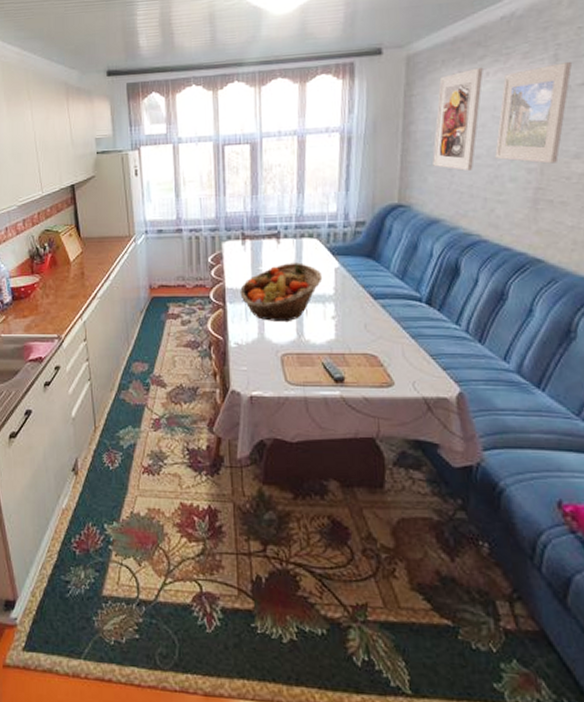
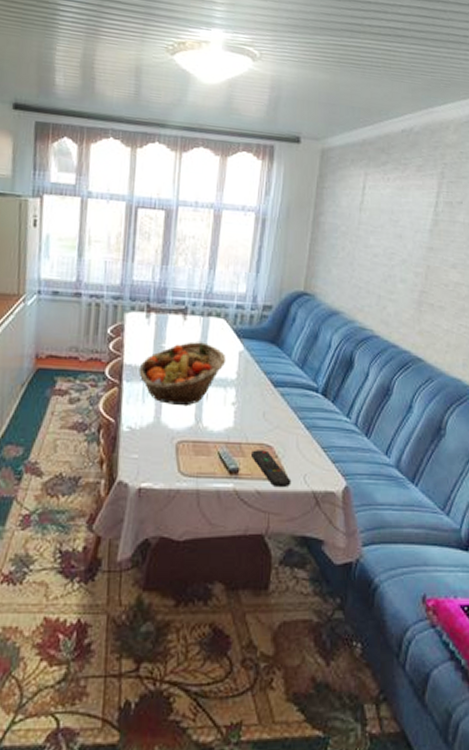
remote control: none [356,359,400,395] -> present [251,450,292,488]
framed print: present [433,67,483,172] -> none [337,171,385,268]
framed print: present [495,61,572,164] -> none [390,180,454,270]

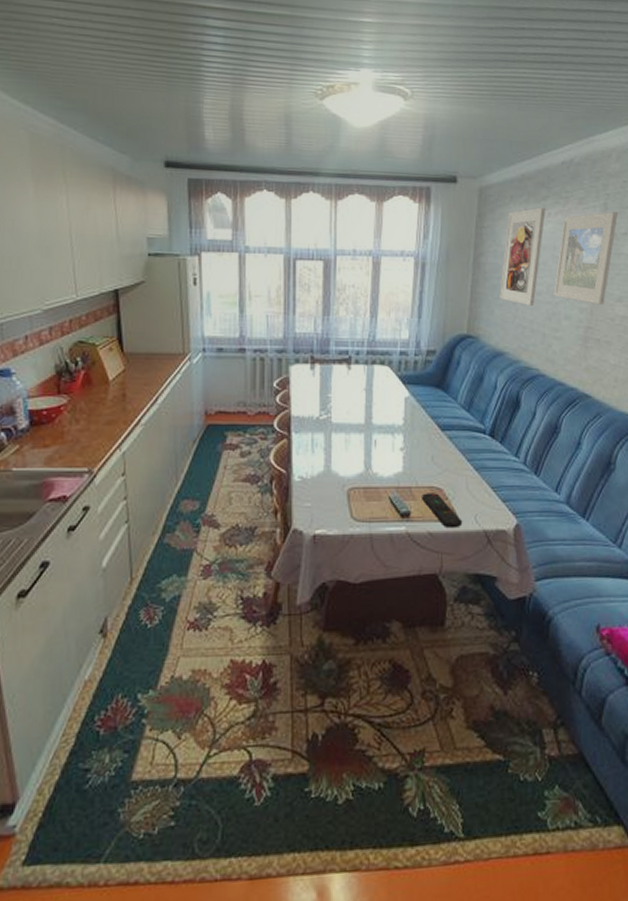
fruit basket: present [139,341,227,407] -> none [307,390,393,454]
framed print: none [337,171,385,268] -> present [500,207,546,307]
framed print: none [390,180,454,270] -> present [553,211,618,305]

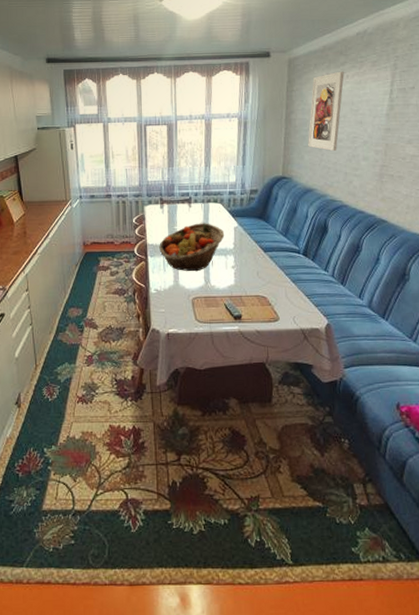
fruit basket: none [307,390,393,454] -> present [159,223,225,272]
remote control: present [422,493,463,529] -> none [250,300,284,328]
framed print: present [553,211,618,305] -> none [353,70,406,147]

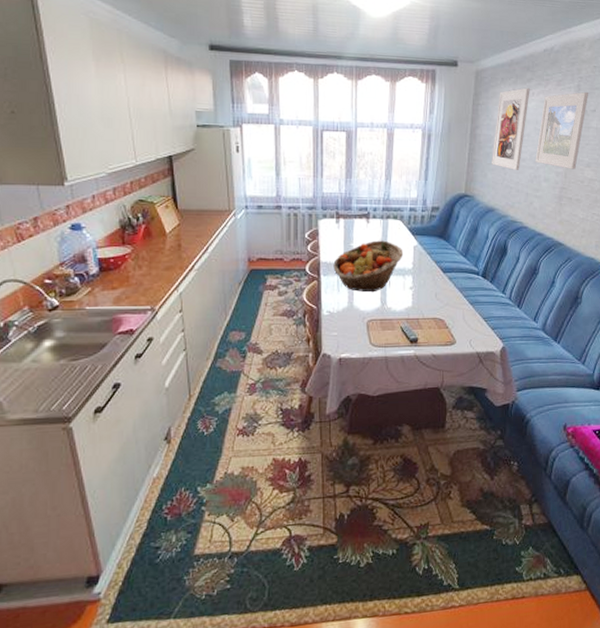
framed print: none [353,70,406,147] -> present [535,91,588,170]

